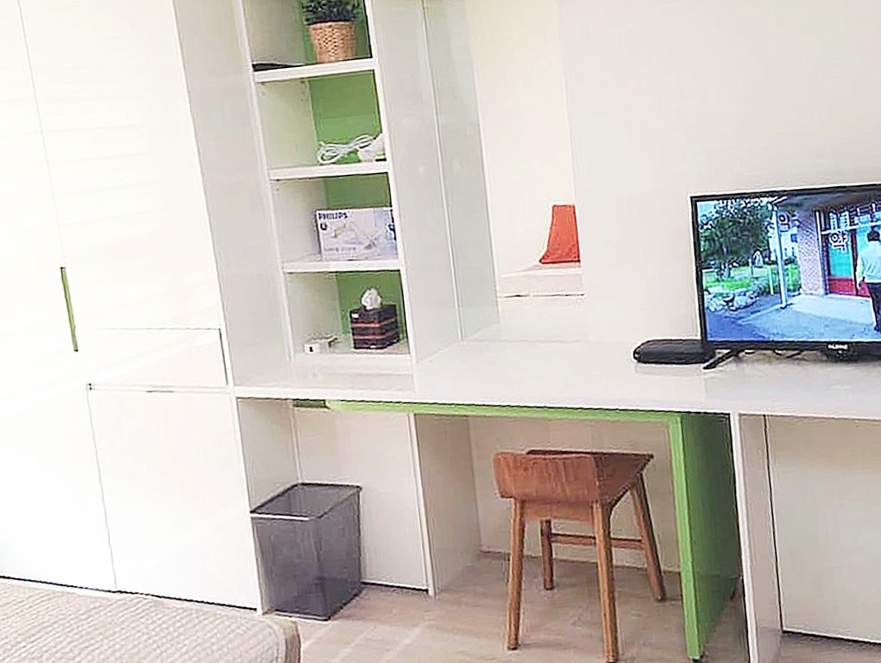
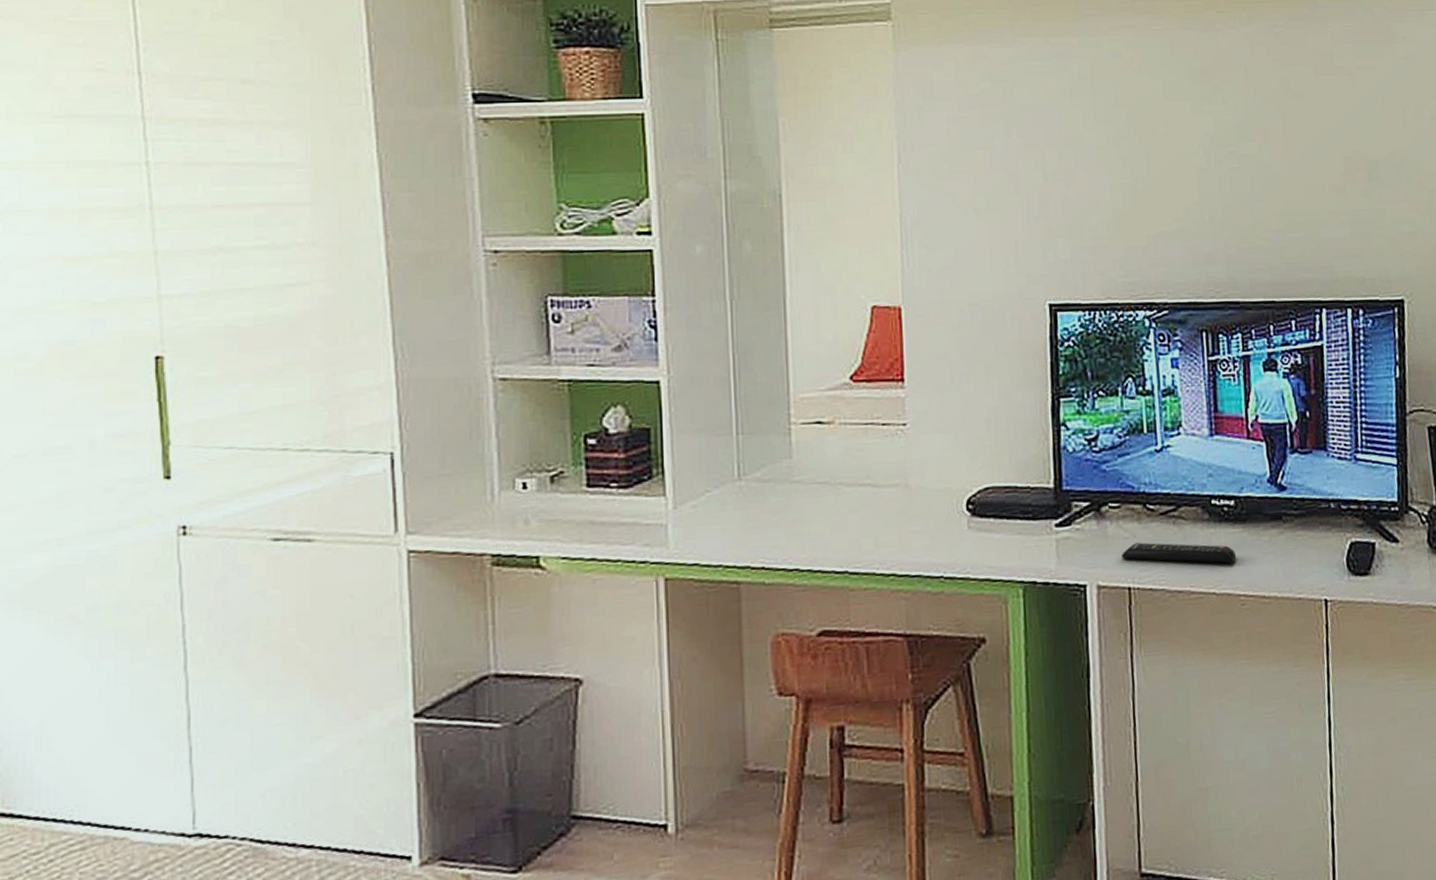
remote control: none [757,379,851,395] -> present [1122,542,1237,564]

